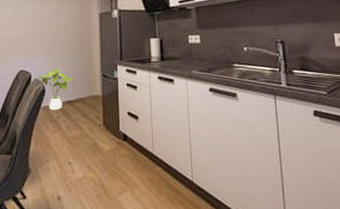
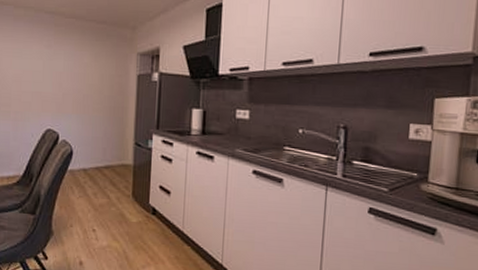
house plant: present [37,68,75,110] -> none [64,131,105,175]

